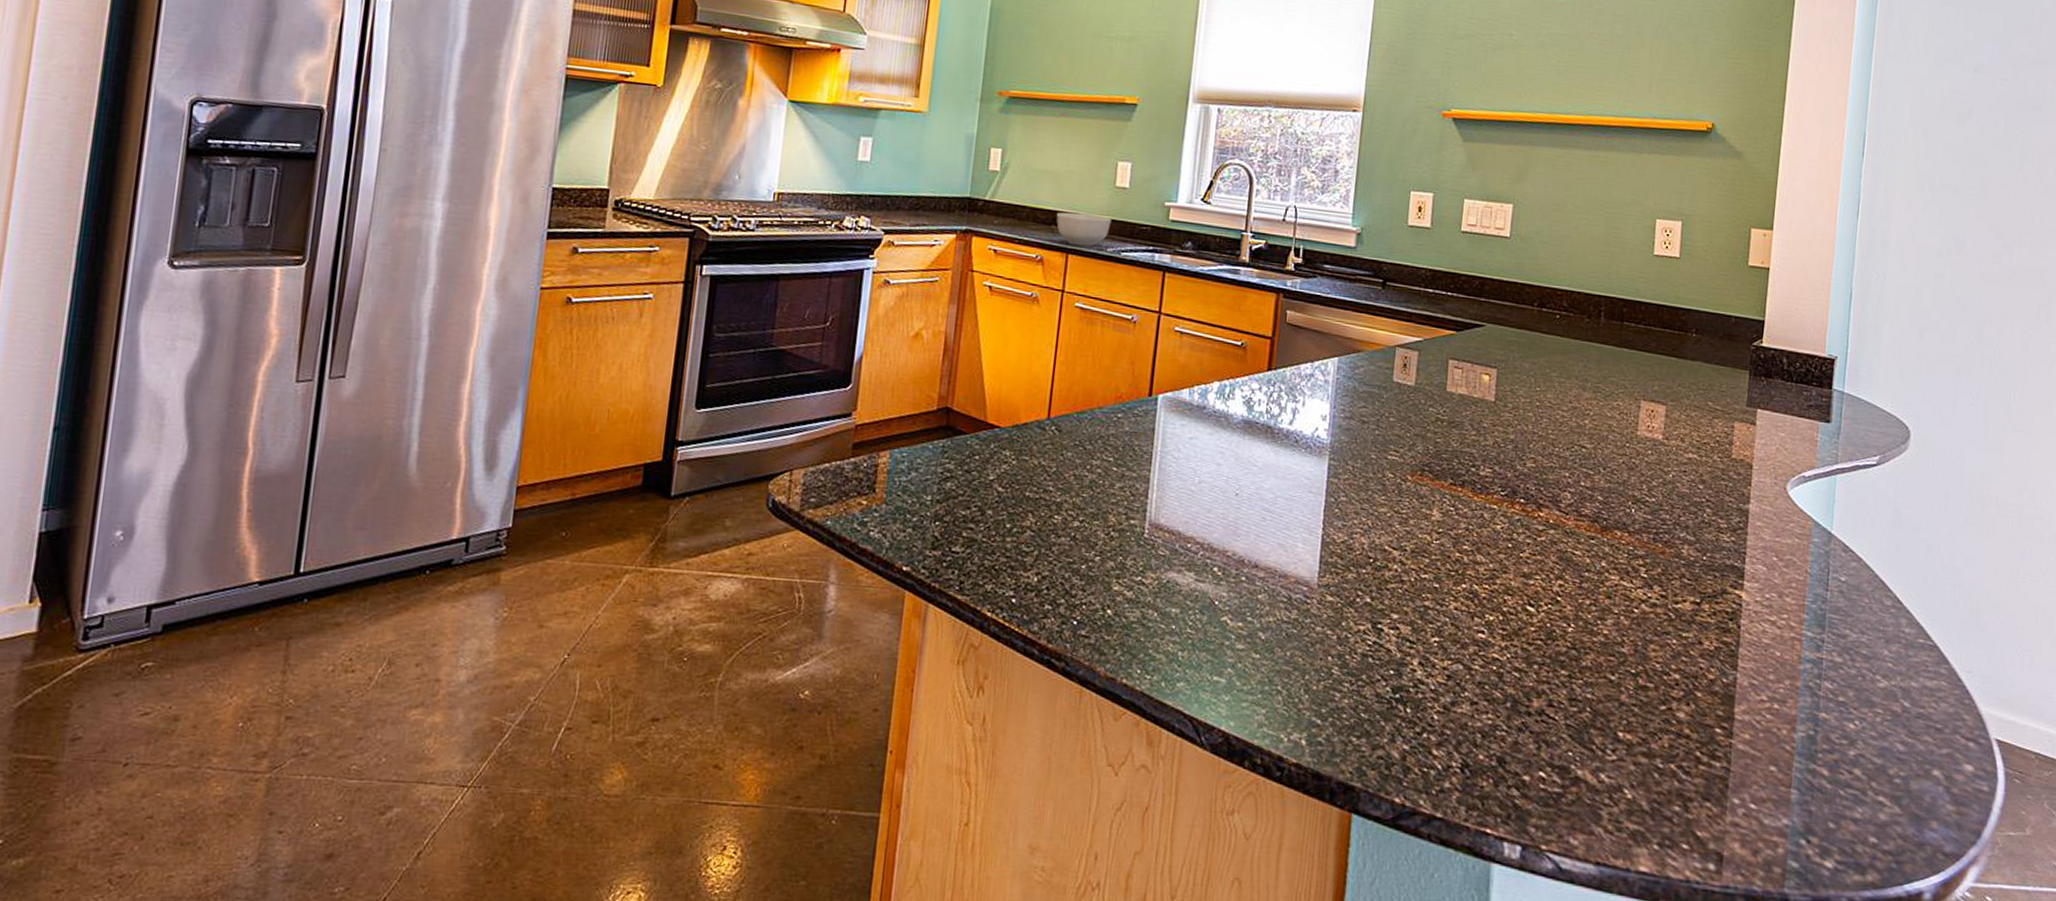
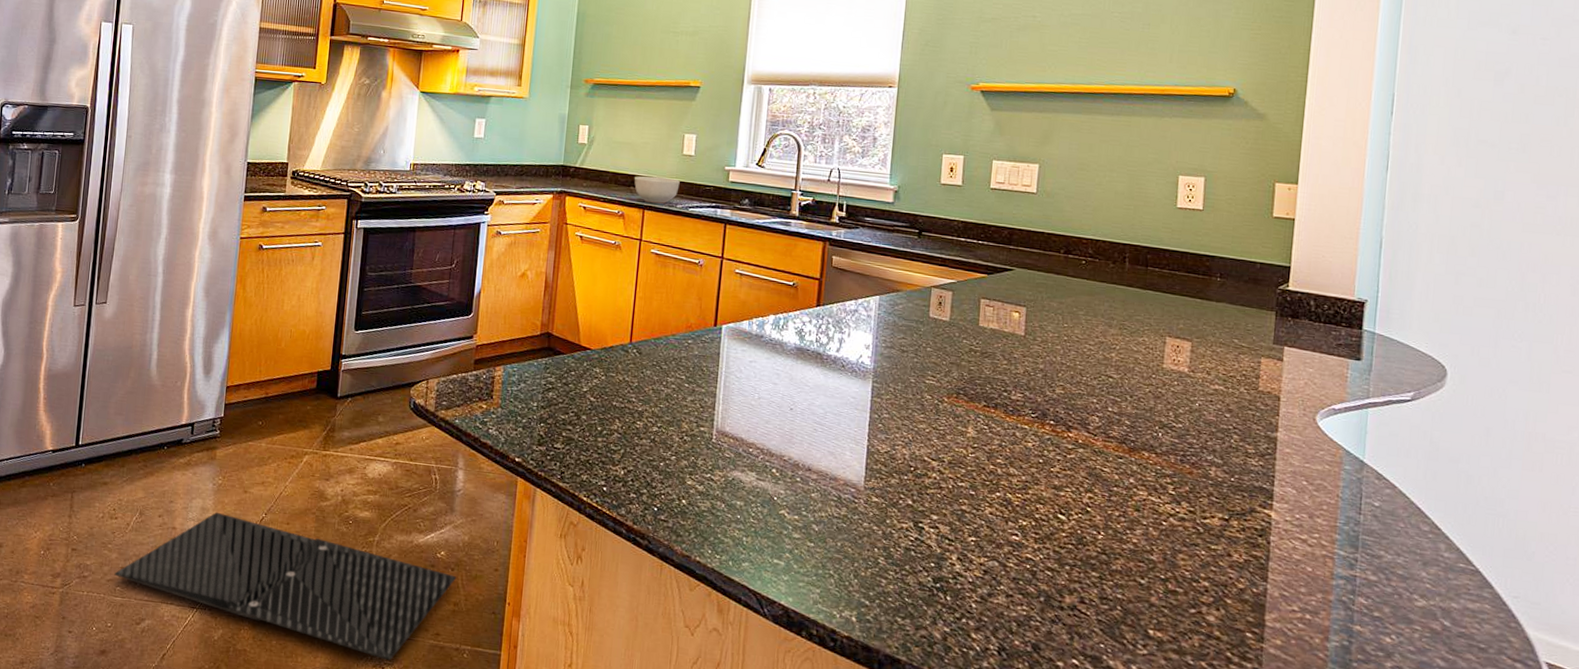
door mat: none [349,655,825,837] -> present [114,512,457,661]

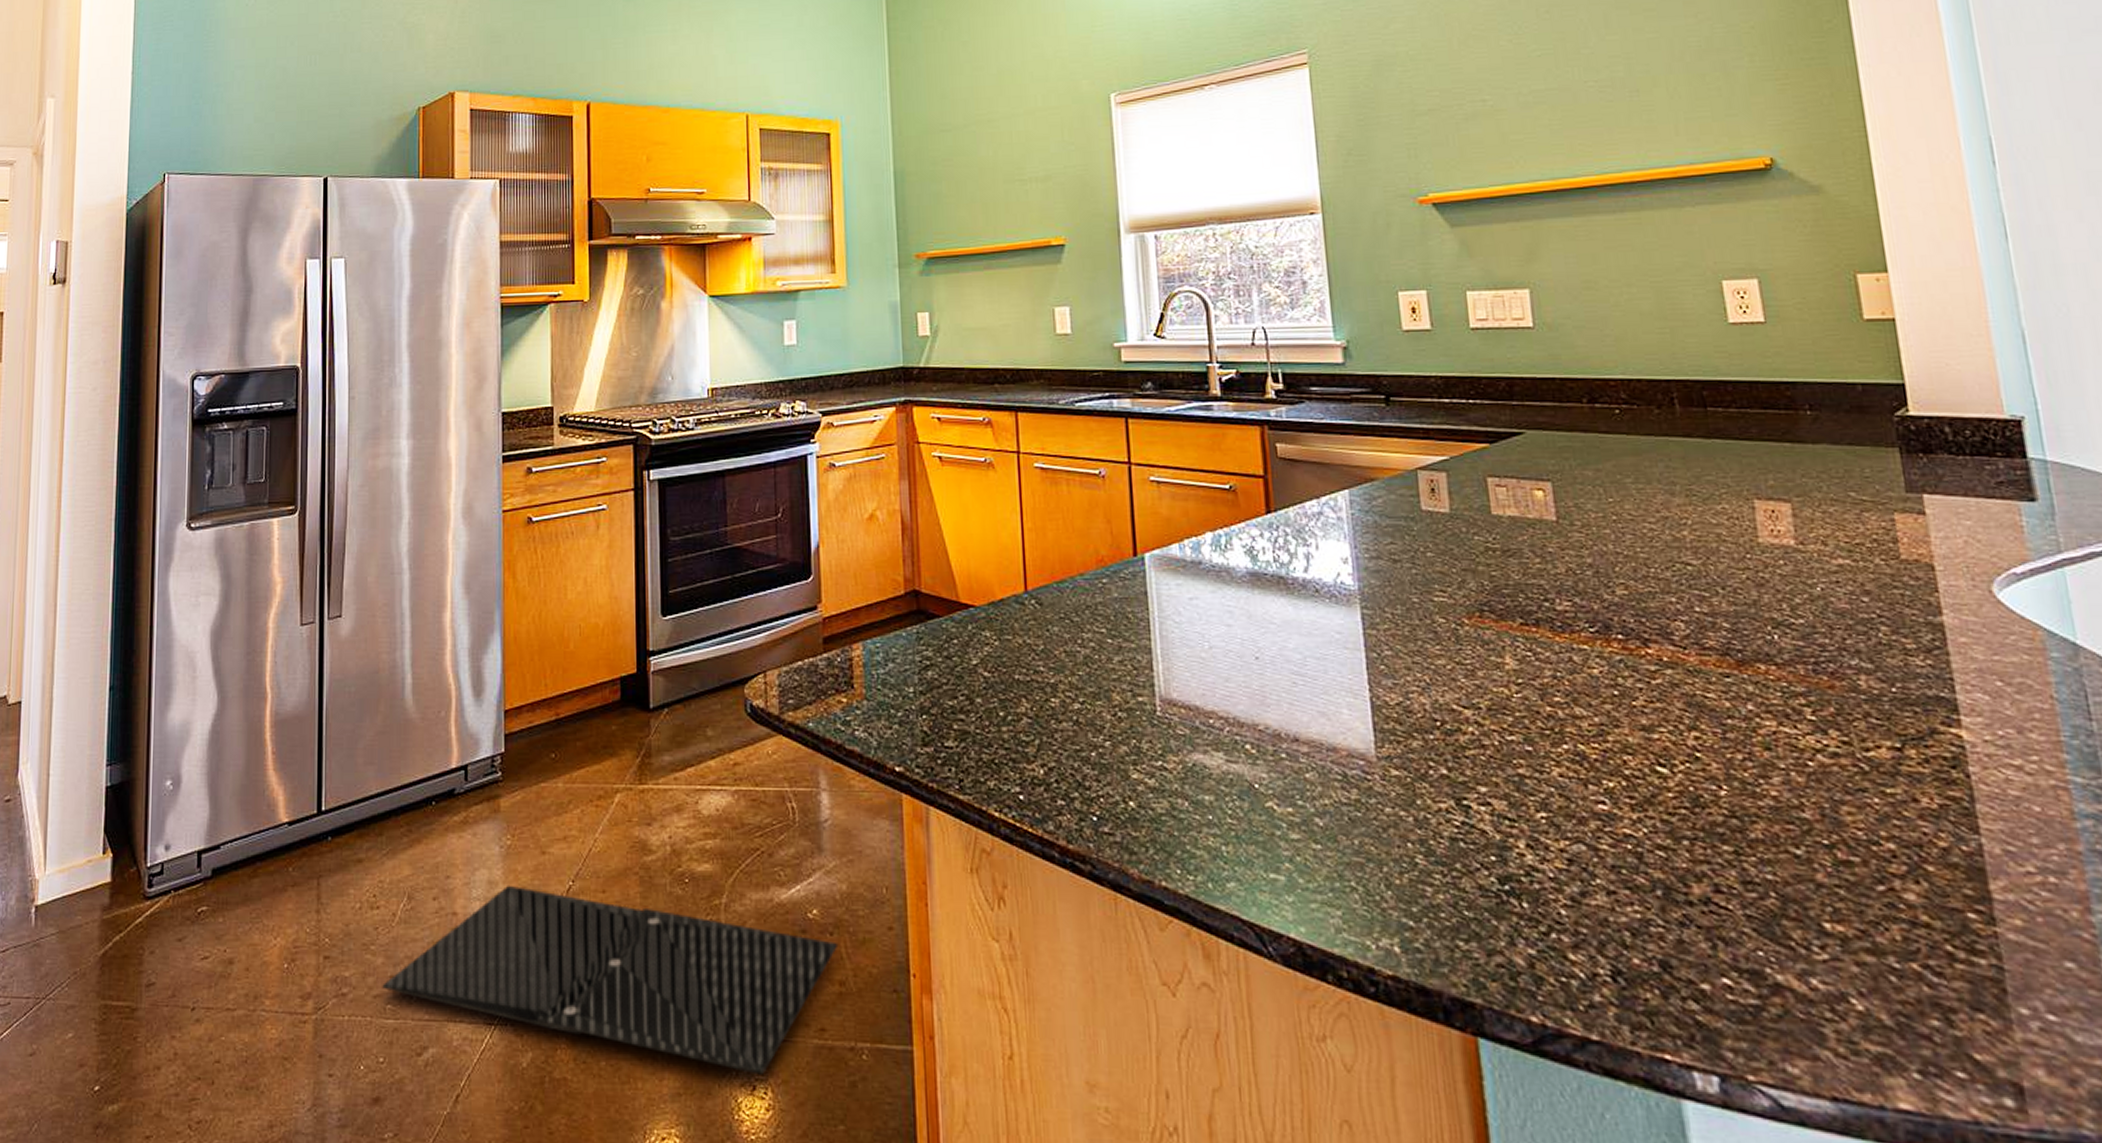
bowl: present [634,175,680,204] -> none [997,367,1058,403]

